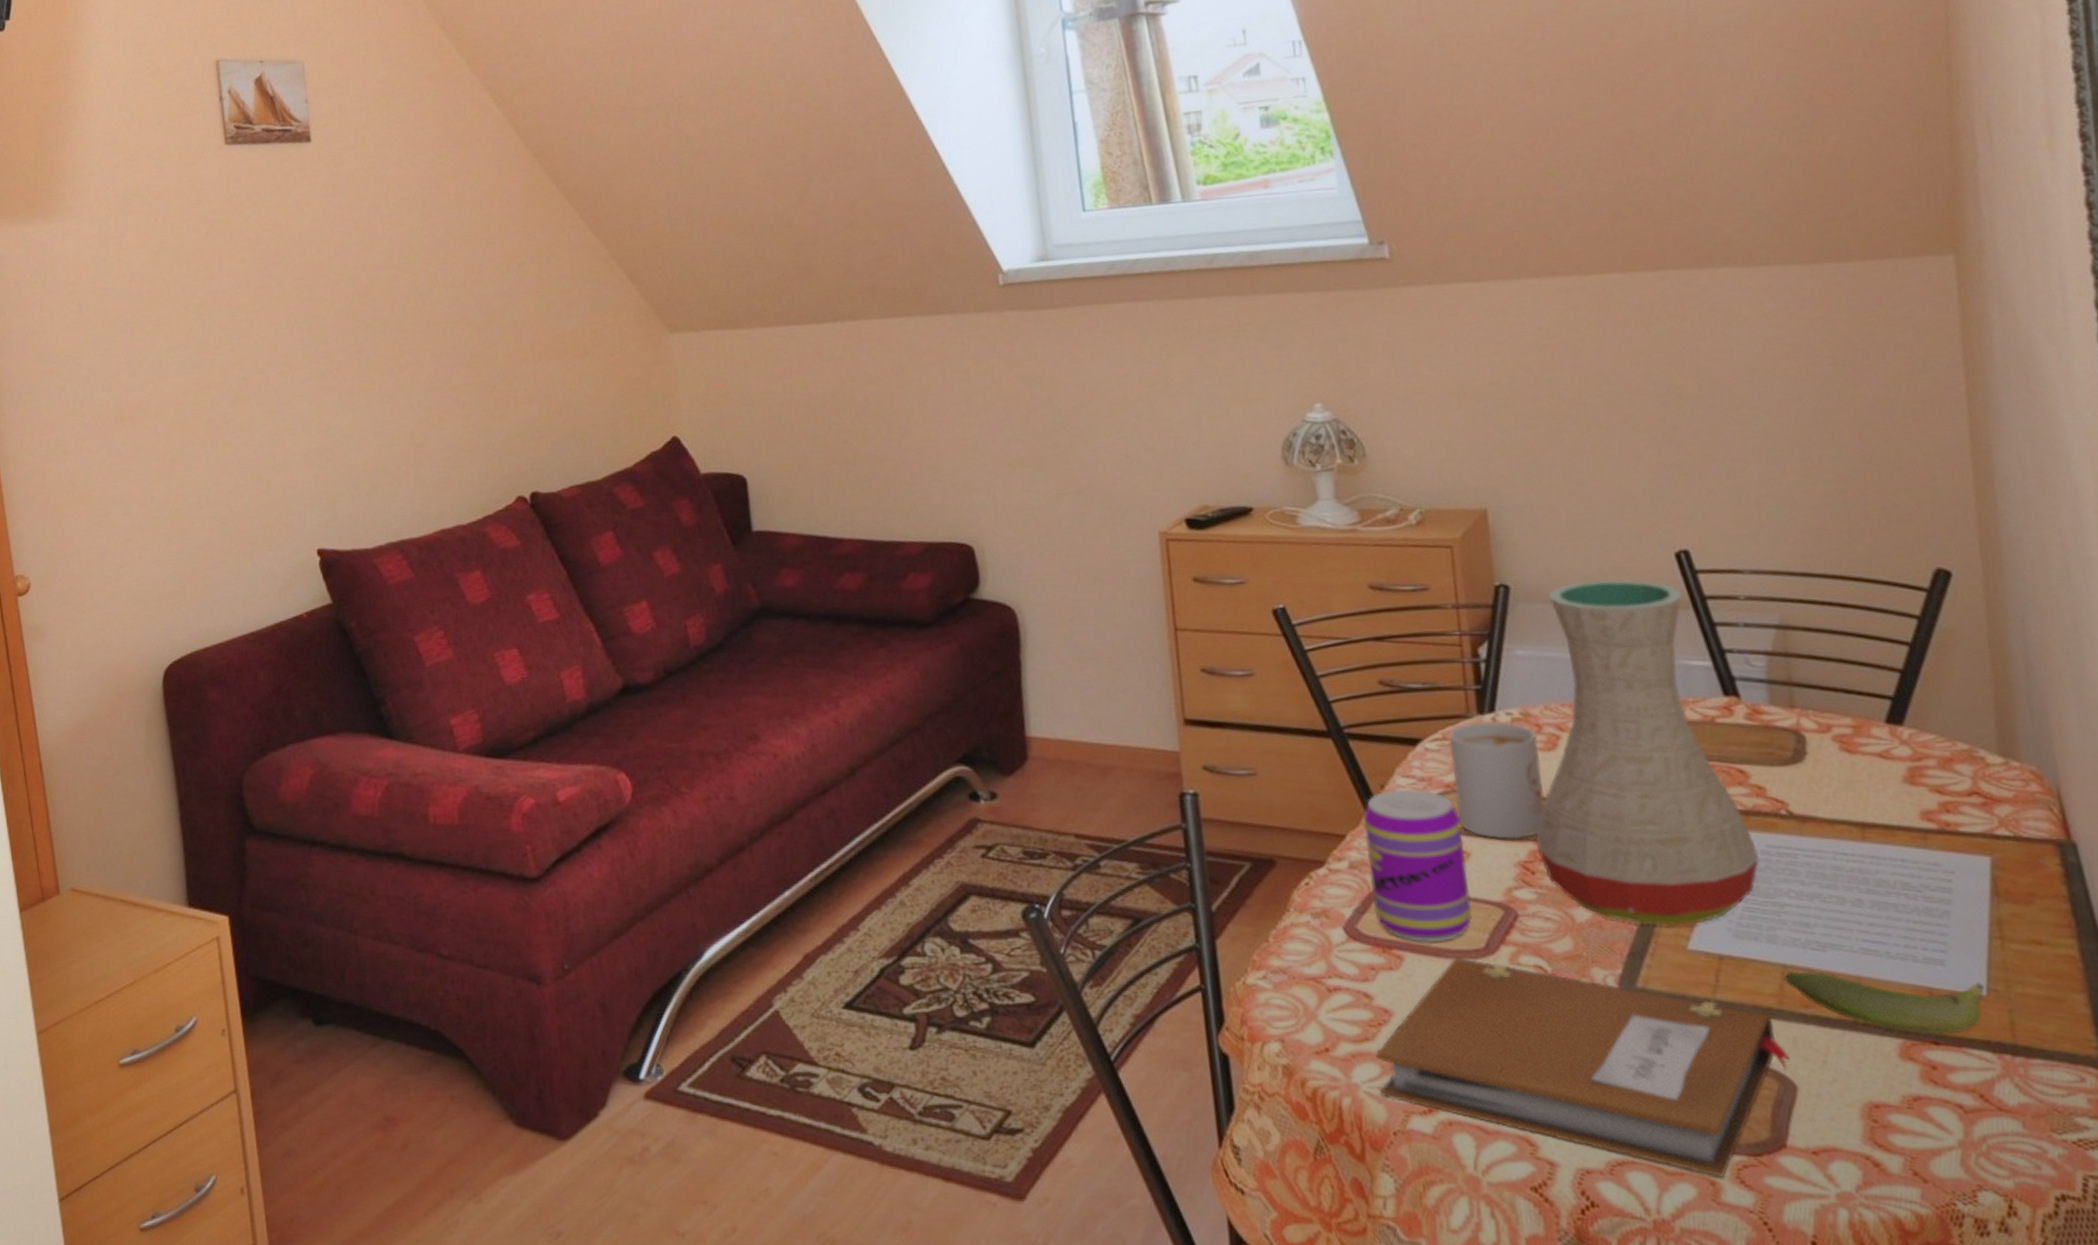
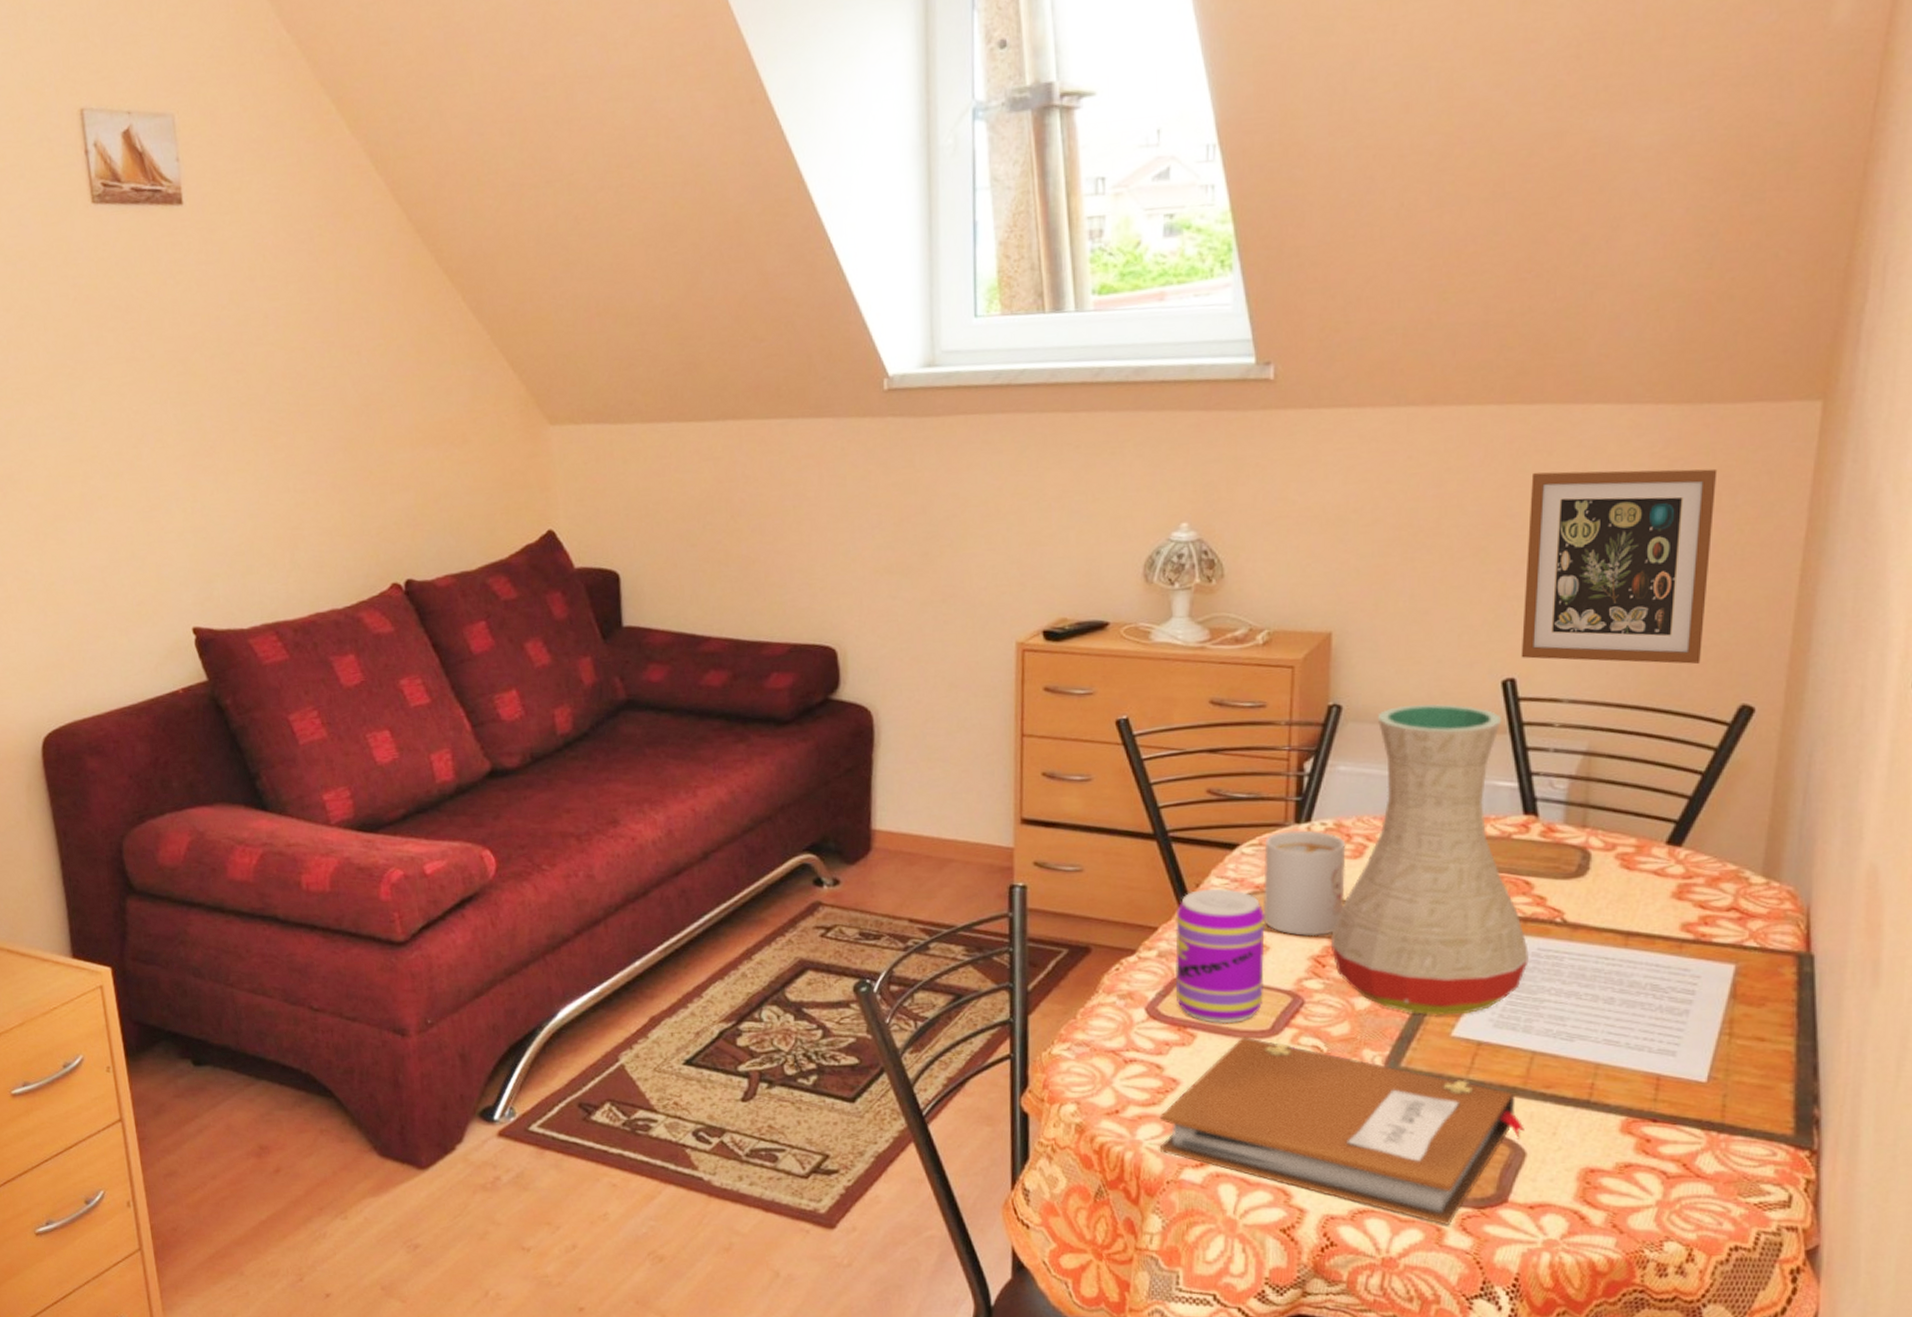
picture frame: none [1668,326,1883,529] -> present [1521,468,1718,665]
banana: present [1783,970,1985,1036] -> none [1532,1056,1706,1114]

